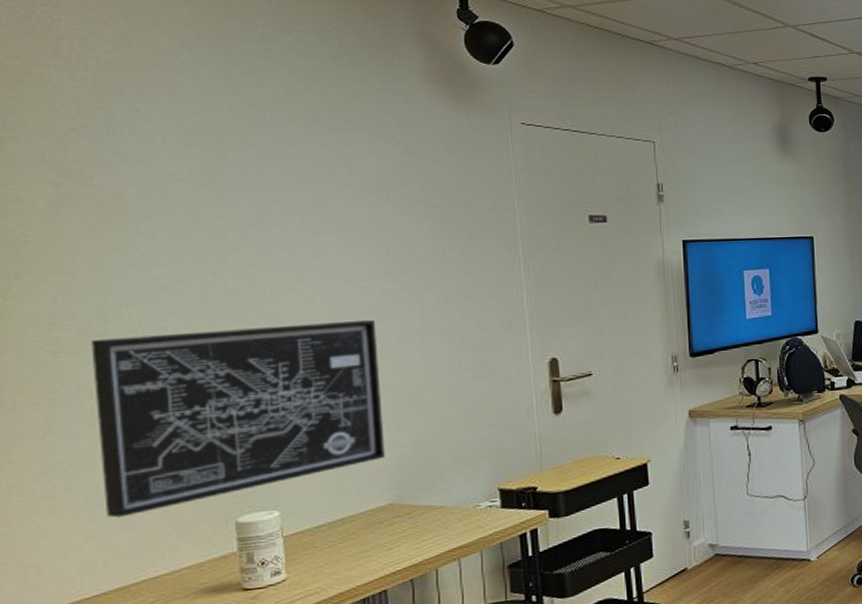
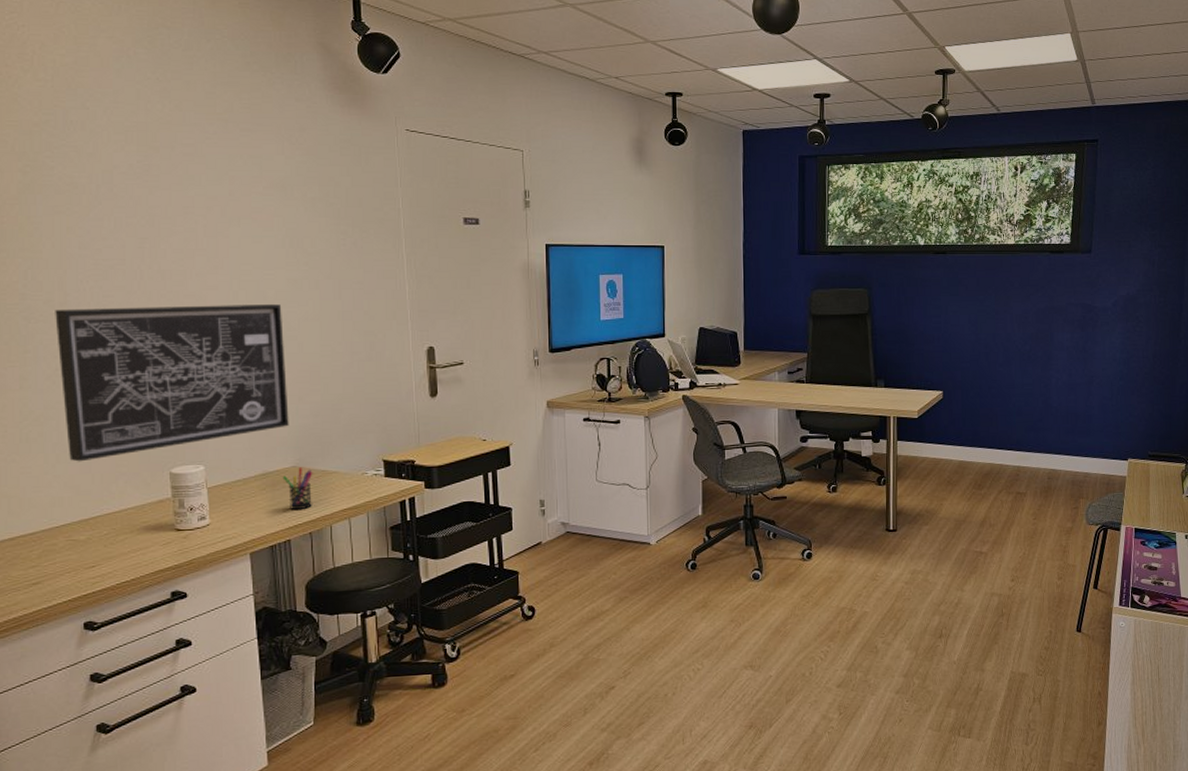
pen holder: none [377,504,415,554] -> present [282,467,313,509]

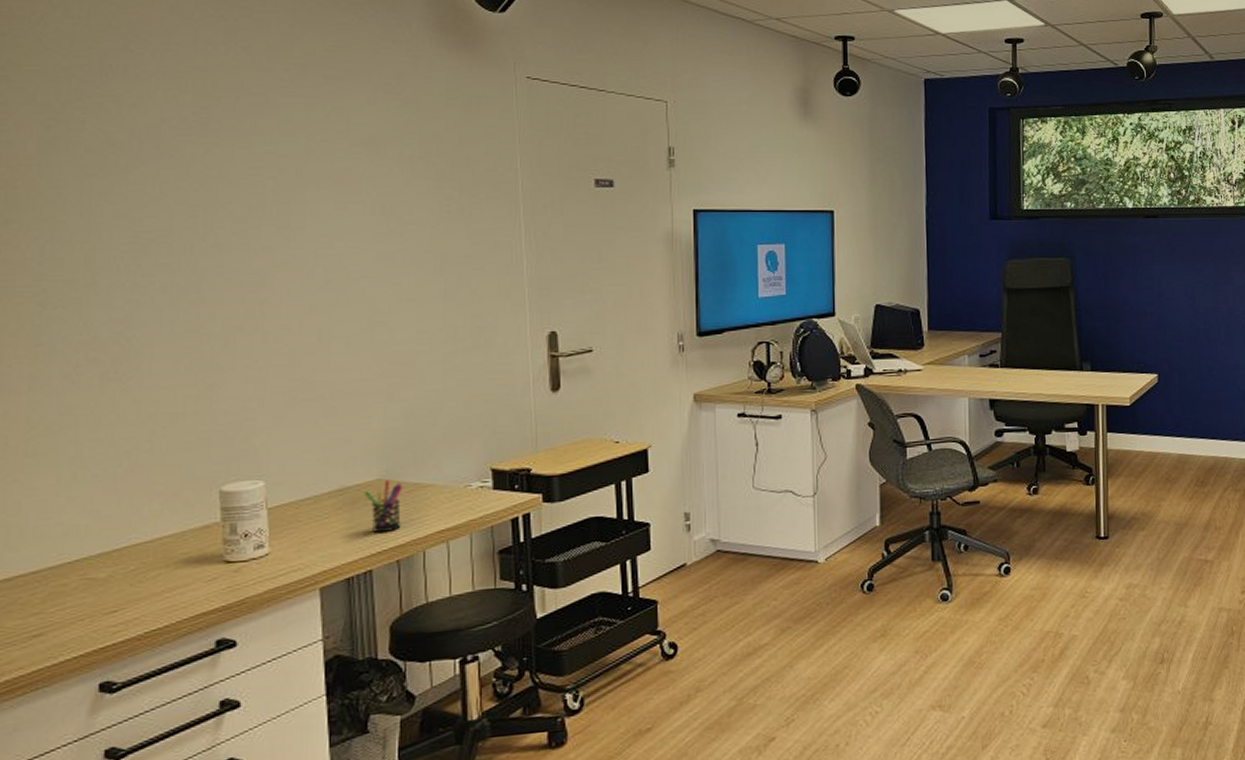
wall art: present [55,304,289,462] -> none [78,283,374,480]

